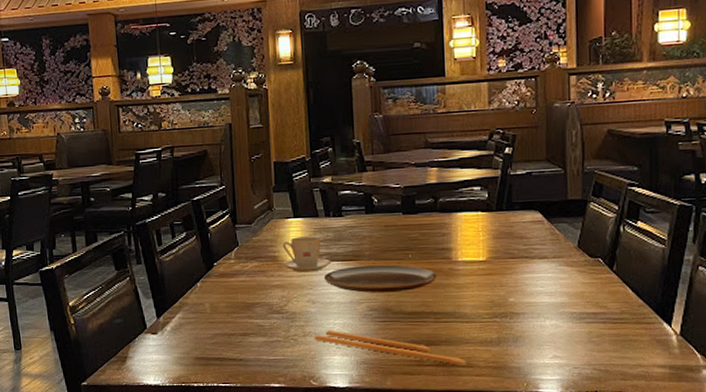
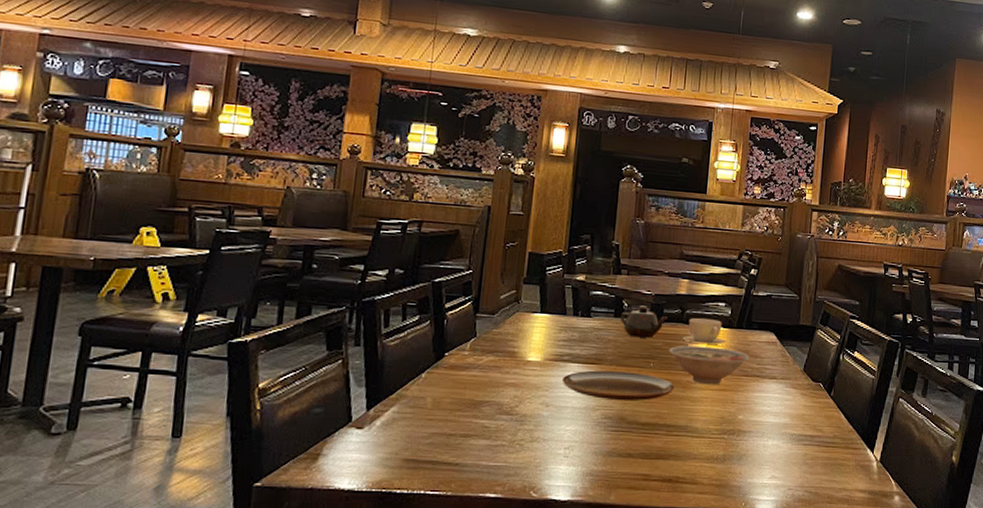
teacup: present [282,236,332,273] -> none [521,333,573,373]
chopsticks: present [314,330,467,365] -> none [542,436,692,481]
teapot: none [371,199,420,231] -> present [620,305,668,338]
soup bowl: none [426,232,514,271] -> present [669,345,750,385]
teacup: none [438,204,486,231] -> present [682,318,726,344]

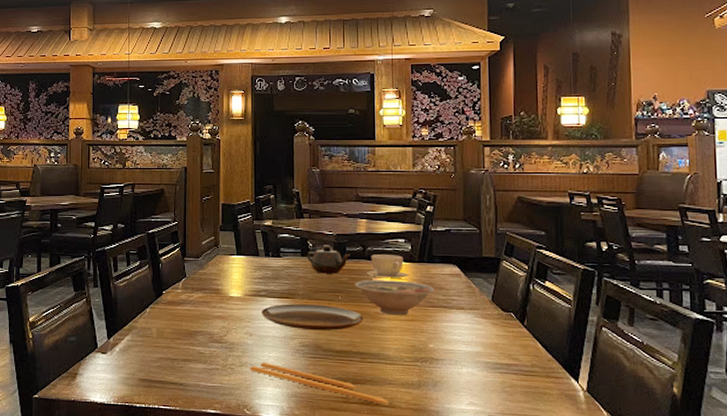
chopsticks: none [542,436,692,481] -> present [250,361,389,405]

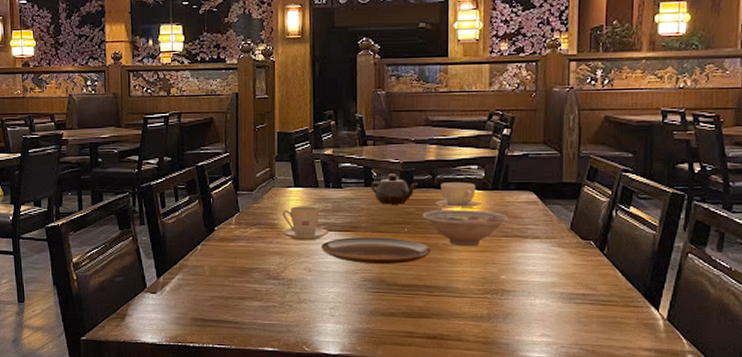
teacup: none [225,273,269,306] -> present [281,206,329,241]
chopsticks: present [250,361,389,405] -> none [309,297,456,338]

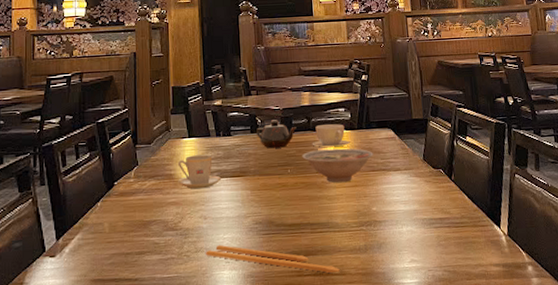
chopsticks: none [309,297,456,338] -> present [206,244,340,274]
plate: present [320,237,432,264] -> none [214,179,312,207]

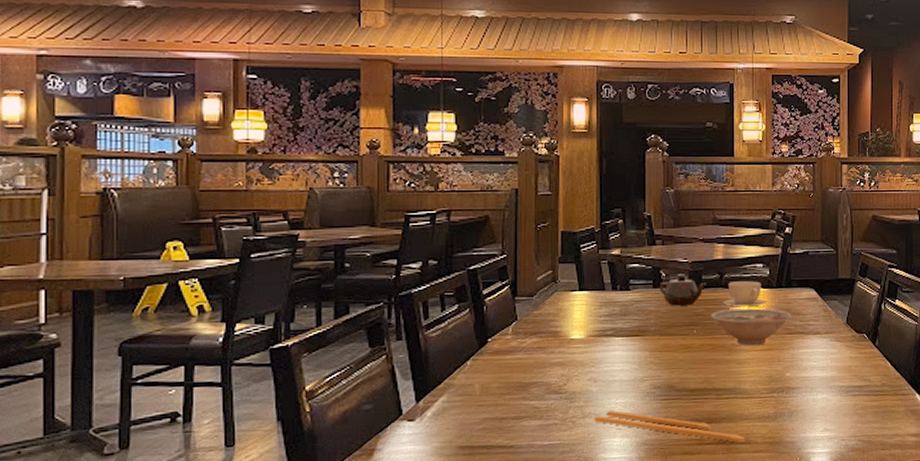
teacup: present [177,154,222,189] -> none [565,310,617,349]

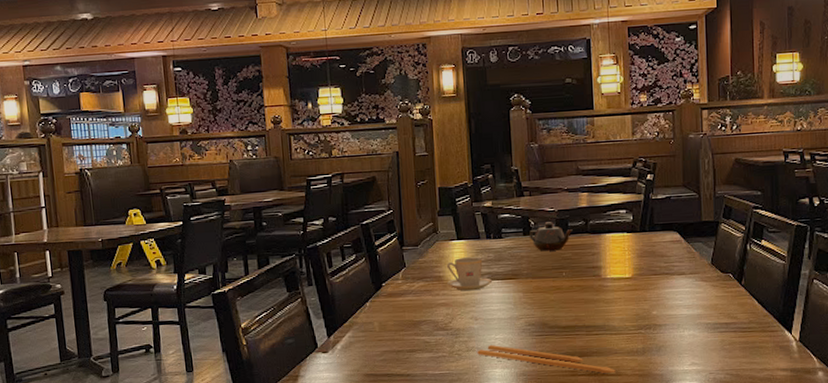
teacup: none [565,310,617,349] -> present [446,257,493,291]
soup bowl: present [711,308,792,346] -> none [578,251,656,287]
teacup: present [723,281,767,306] -> none [589,226,631,250]

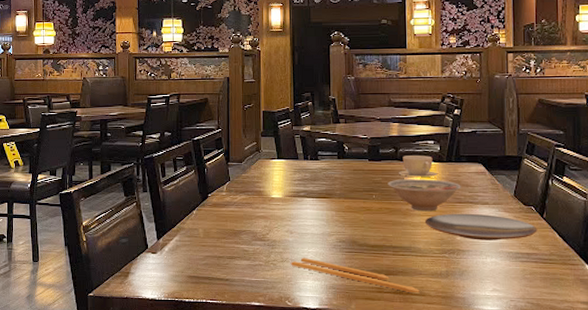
teacup: present [446,257,493,291] -> none [266,175,308,206]
teapot: present [528,222,573,251] -> none [342,148,384,174]
soup bowl: none [578,251,656,287] -> present [388,179,461,212]
teacup: none [589,226,631,250] -> present [398,156,438,177]
plate: none [618,285,736,313] -> present [424,213,537,241]

